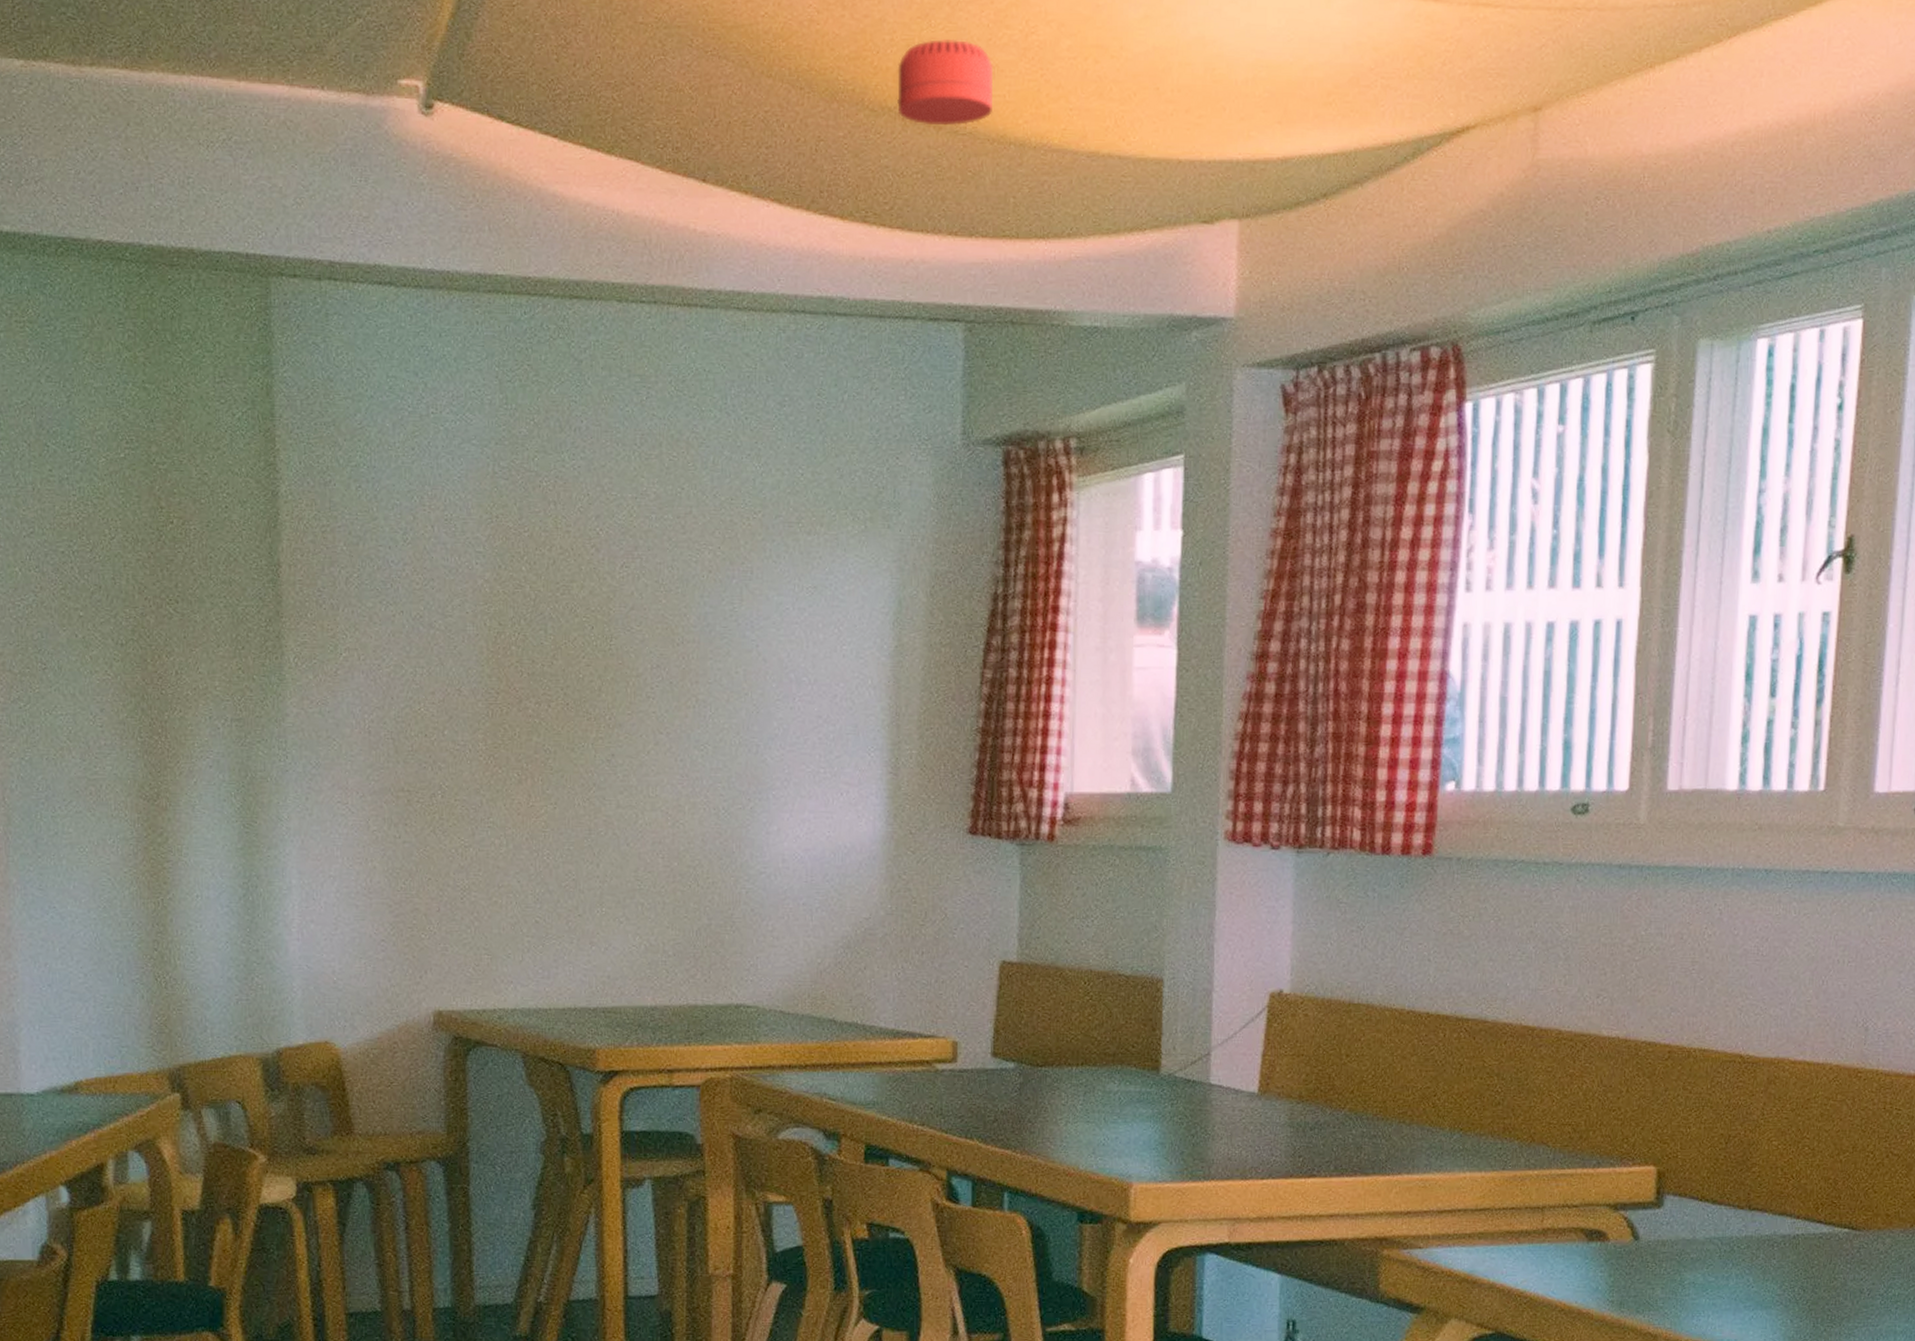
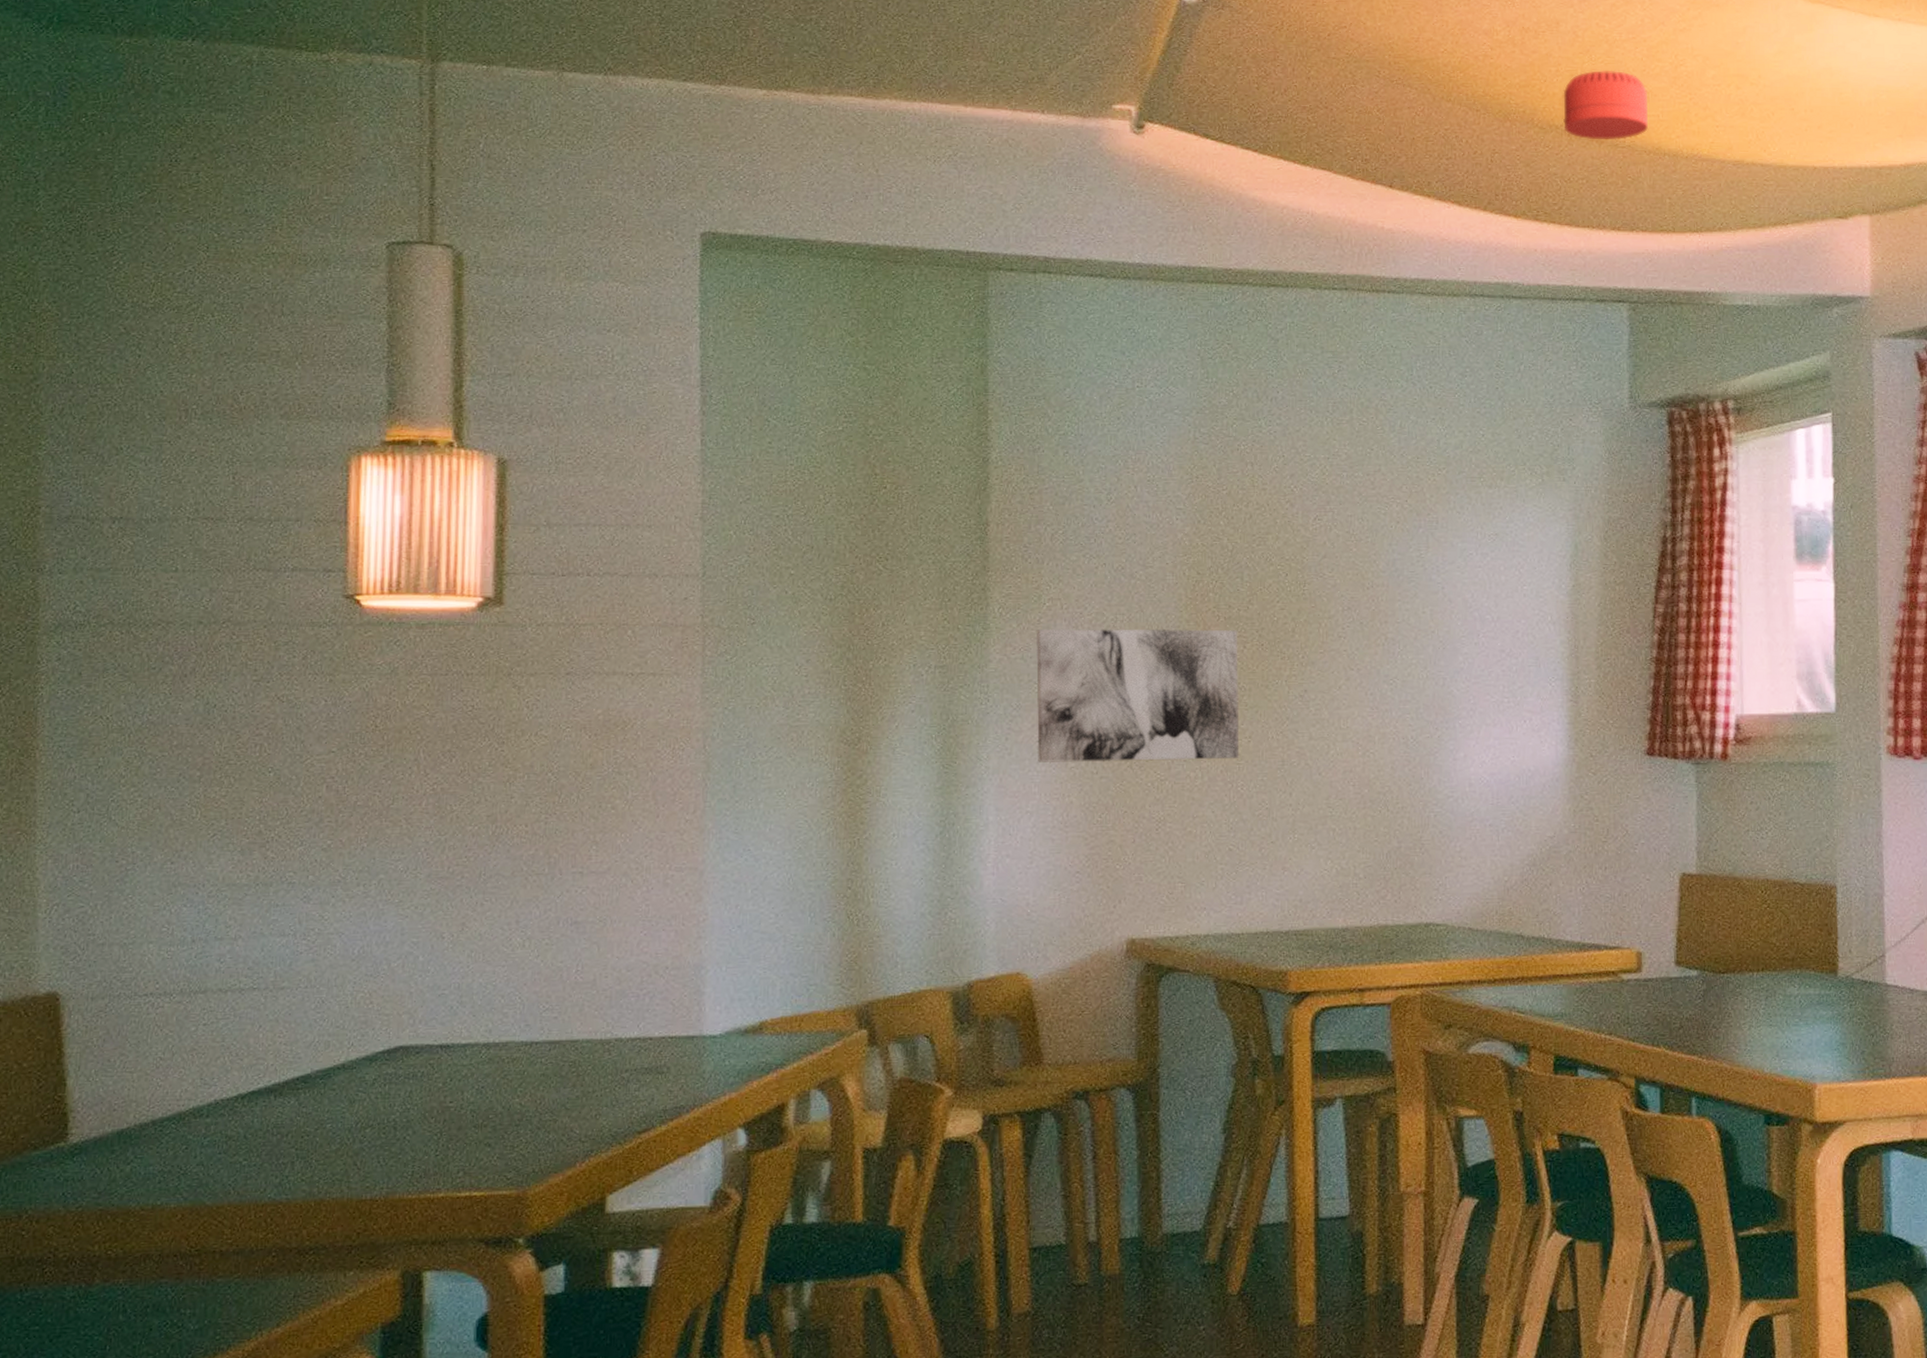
wall art: none [334,681,545,827] -> present [1036,628,1240,762]

